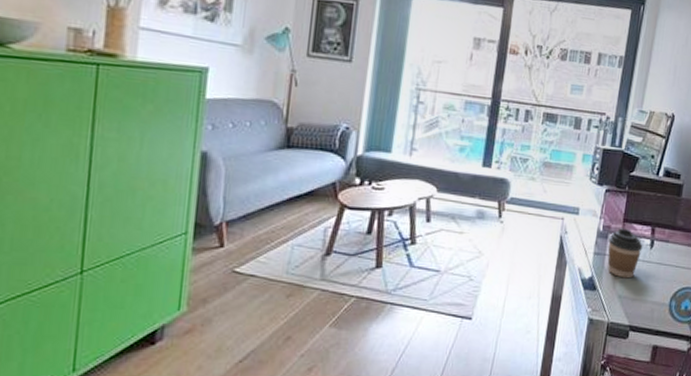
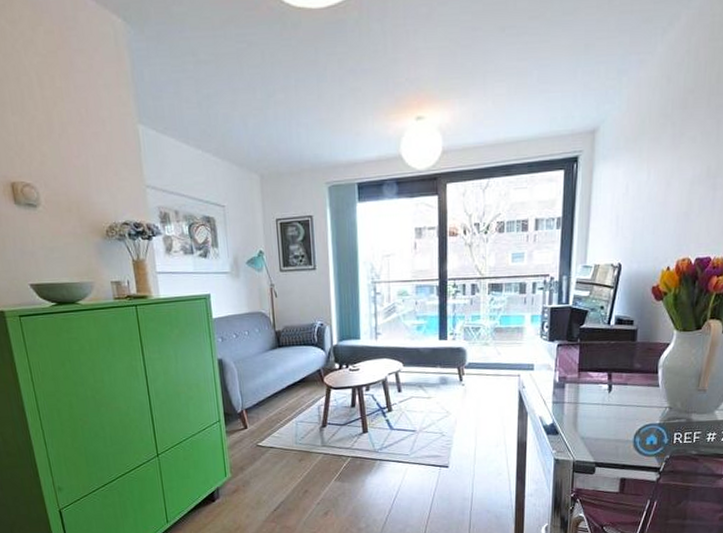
coffee cup: present [607,228,643,279] -> none [566,377,601,422]

